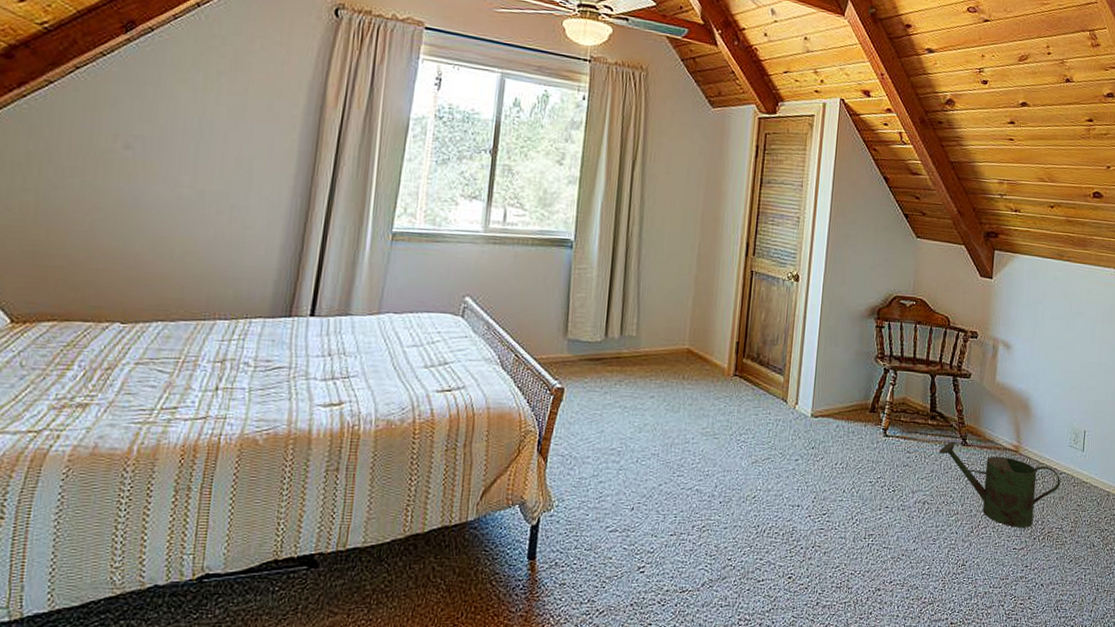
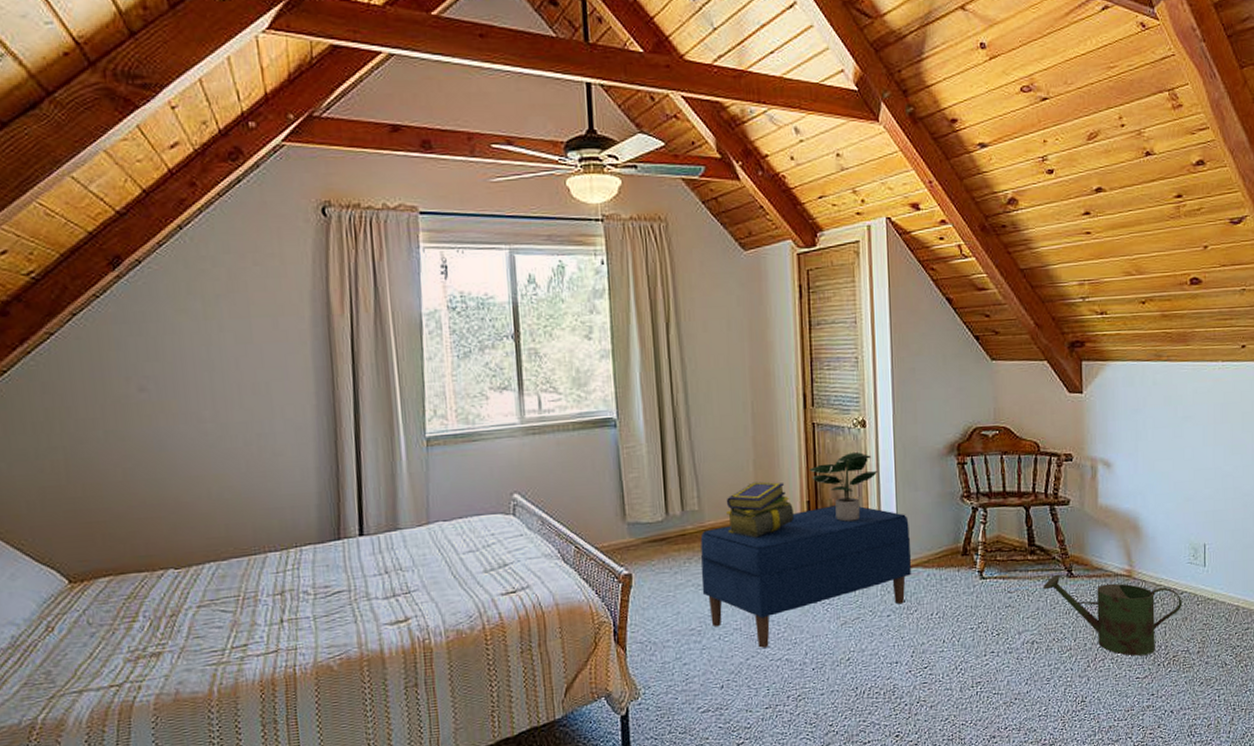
bench: none [627,349,826,476] -> present [700,505,912,648]
stack of books: none [660,317,723,370] -> present [726,481,794,538]
potted plant: none [742,302,804,367] -> present [808,451,878,522]

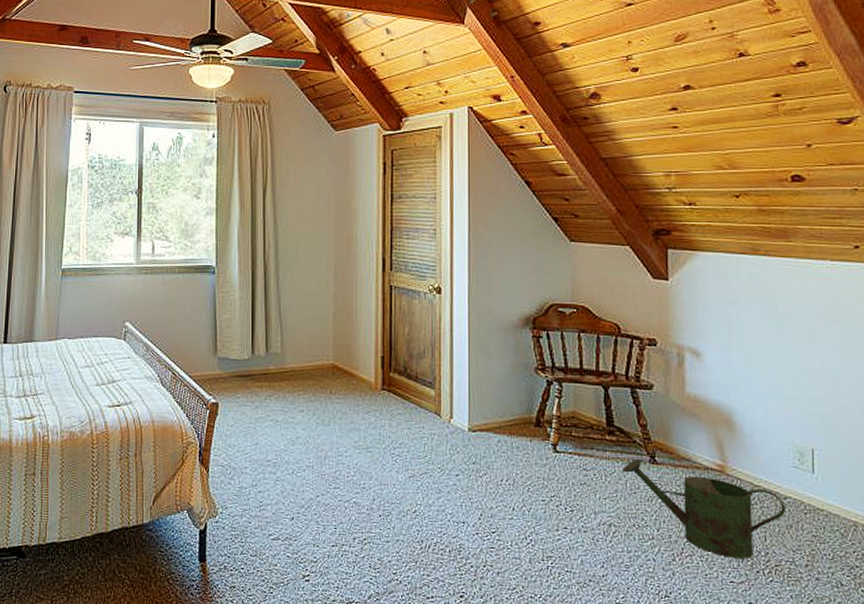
bench: present [700,505,912,648] -> none [280,363,483,488]
stack of books: present [726,481,794,538] -> none [306,334,368,385]
potted plant: present [808,451,878,522] -> none [384,315,452,380]

